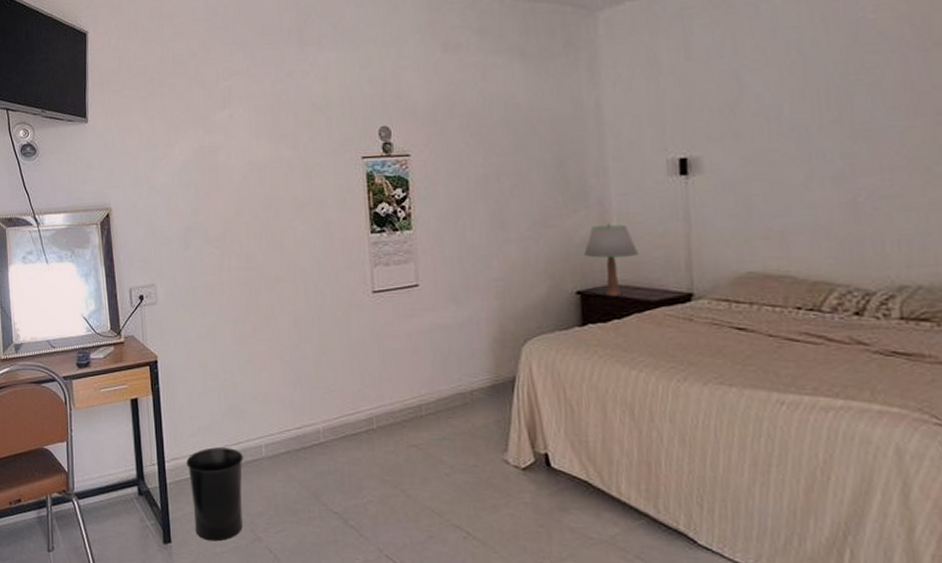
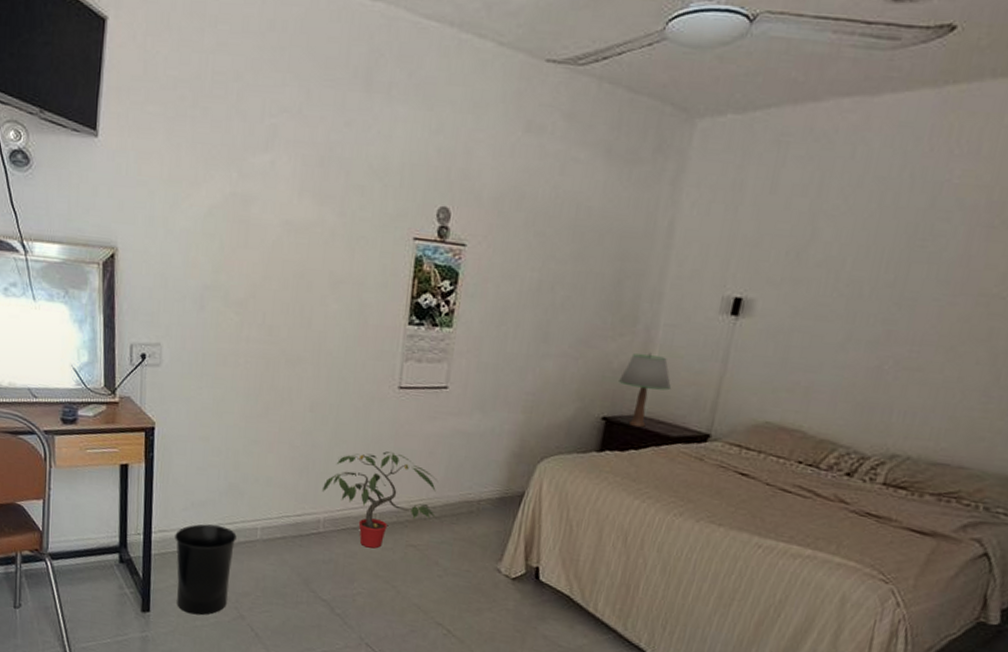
potted plant: none [317,354,431,453] -> present [323,451,437,549]

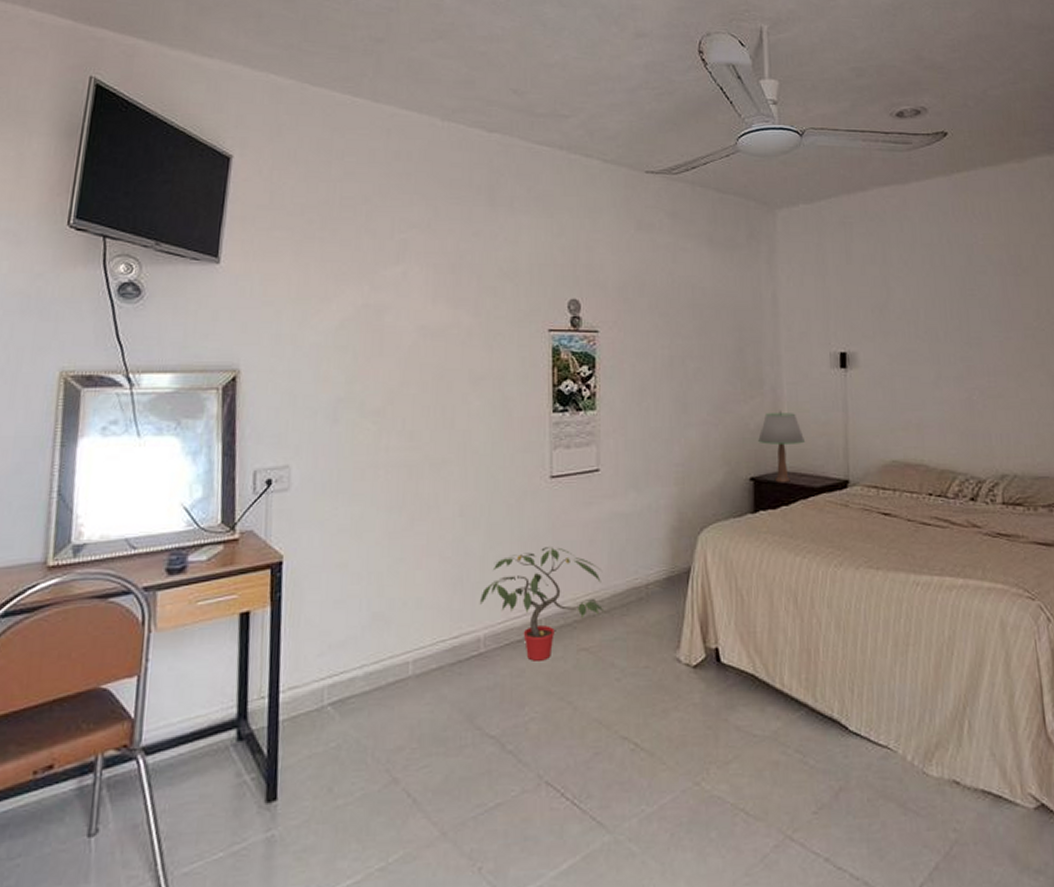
waste bin: present [175,524,237,615] -> none [308,668,384,791]

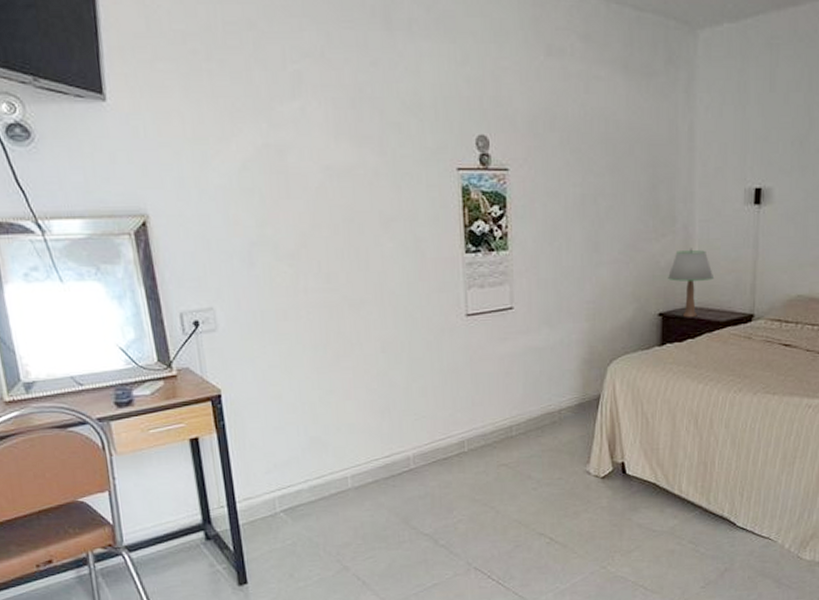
potted plant: present [480,547,605,661] -> none [407,379,521,475]

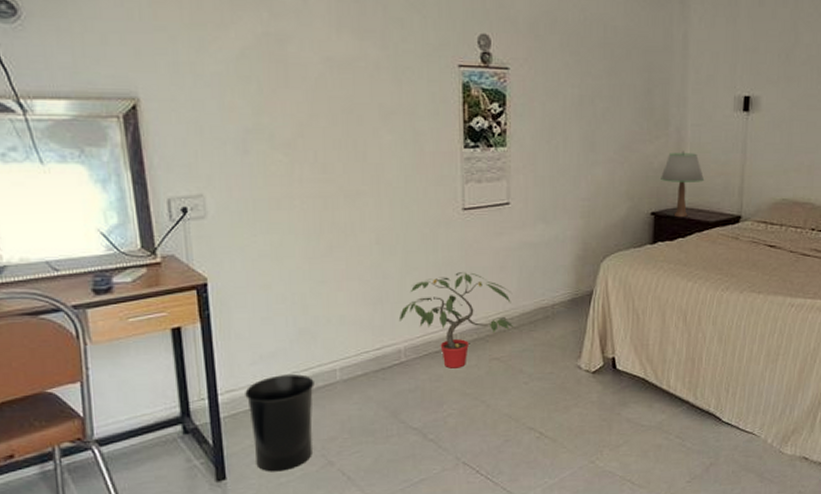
waste bin: none [261,482,328,577] -> present [245,374,314,472]
potted plant: none [407,379,521,475] -> present [400,272,514,369]

